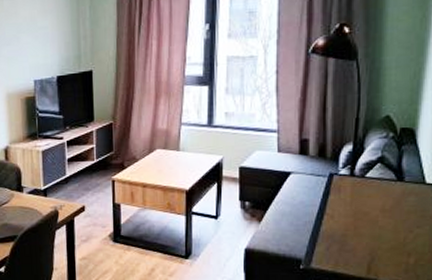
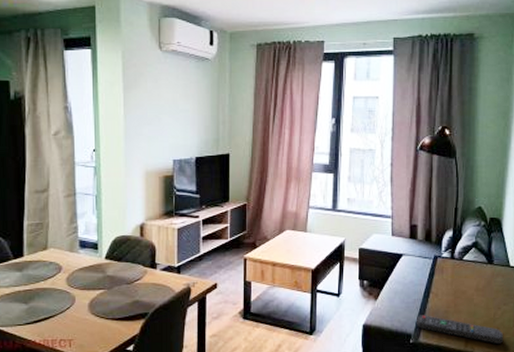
remote control: none [308,238,417,272] -> present [417,315,504,345]

